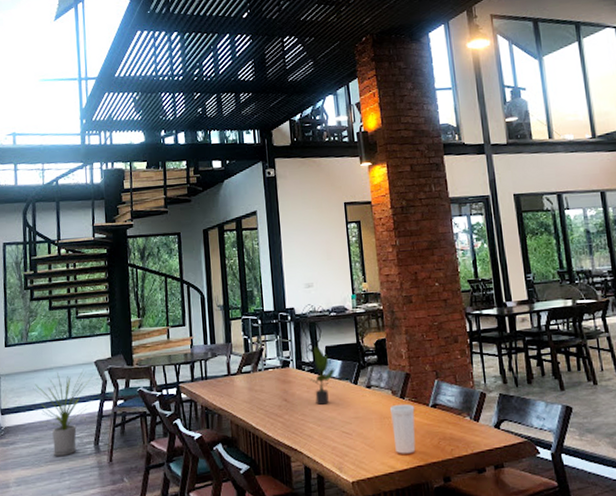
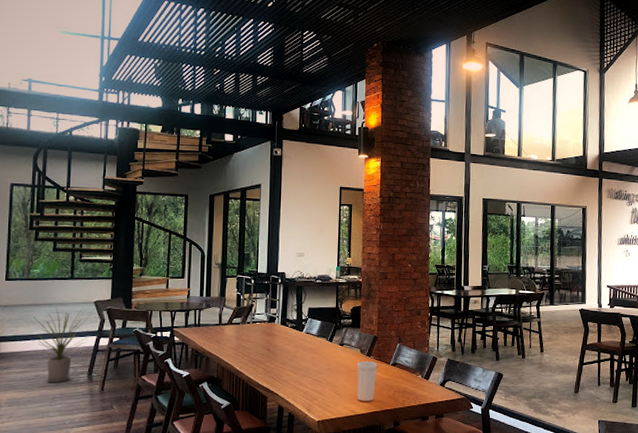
potted plant: present [308,345,336,405] -> none [291,306,315,356]

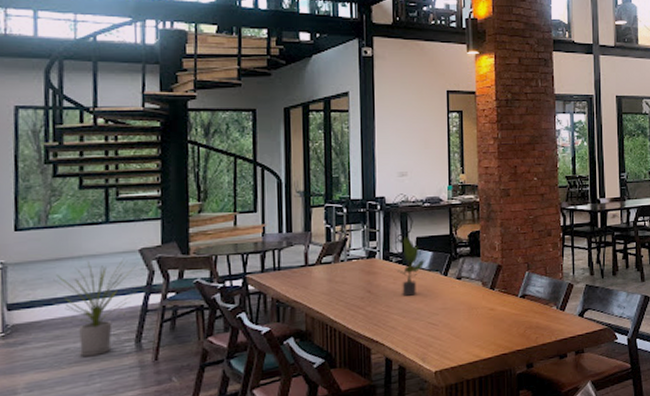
potted plant: none [291,306,315,356] -> present [396,235,425,296]
cup: present [356,361,378,401] -> none [478,294,504,343]

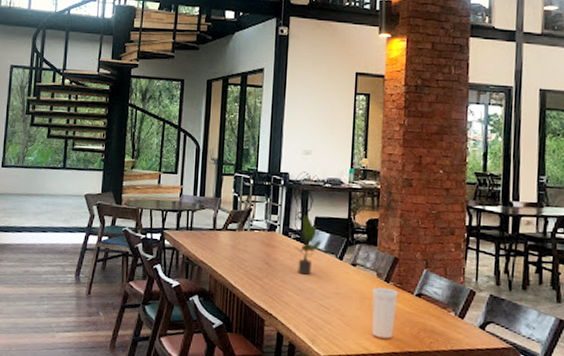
house plant: present [53,260,136,357] -> none [21,199,82,282]
cup: none [478,294,504,343] -> present [371,287,398,339]

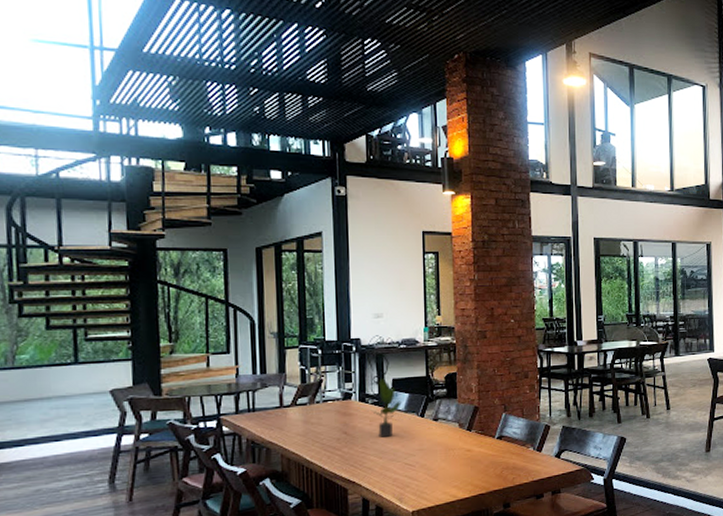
cup: present [371,287,398,339] -> none [455,436,481,484]

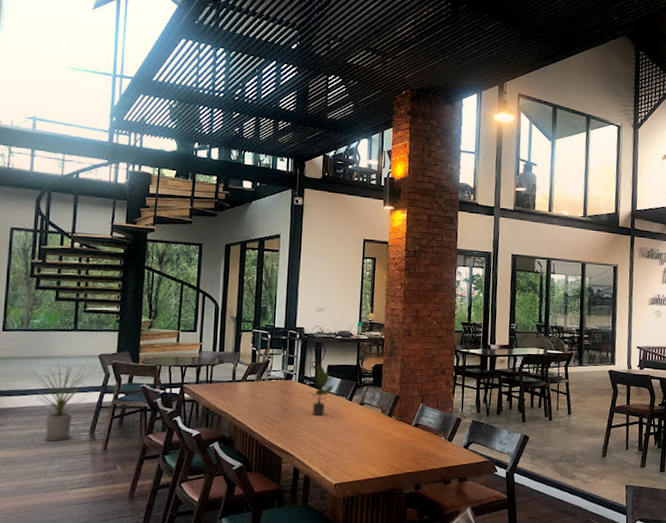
house plant: none [22,401,108,498] -> present [27,361,95,442]

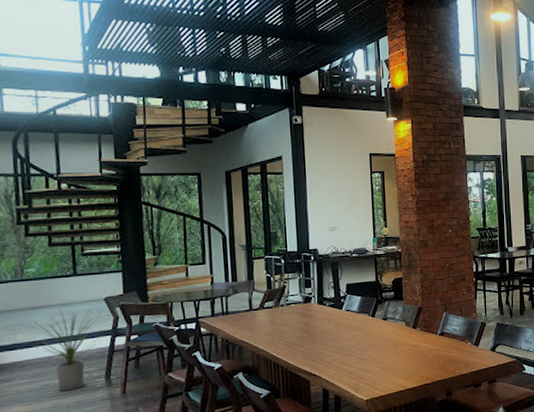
potted plant: present [308,363,334,416] -> none [329,282,355,335]

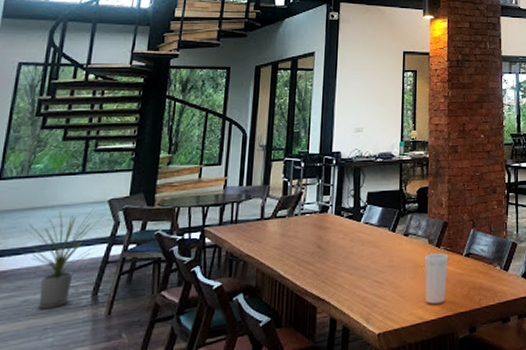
cup: none [402,333,425,375] -> present [424,252,449,304]

